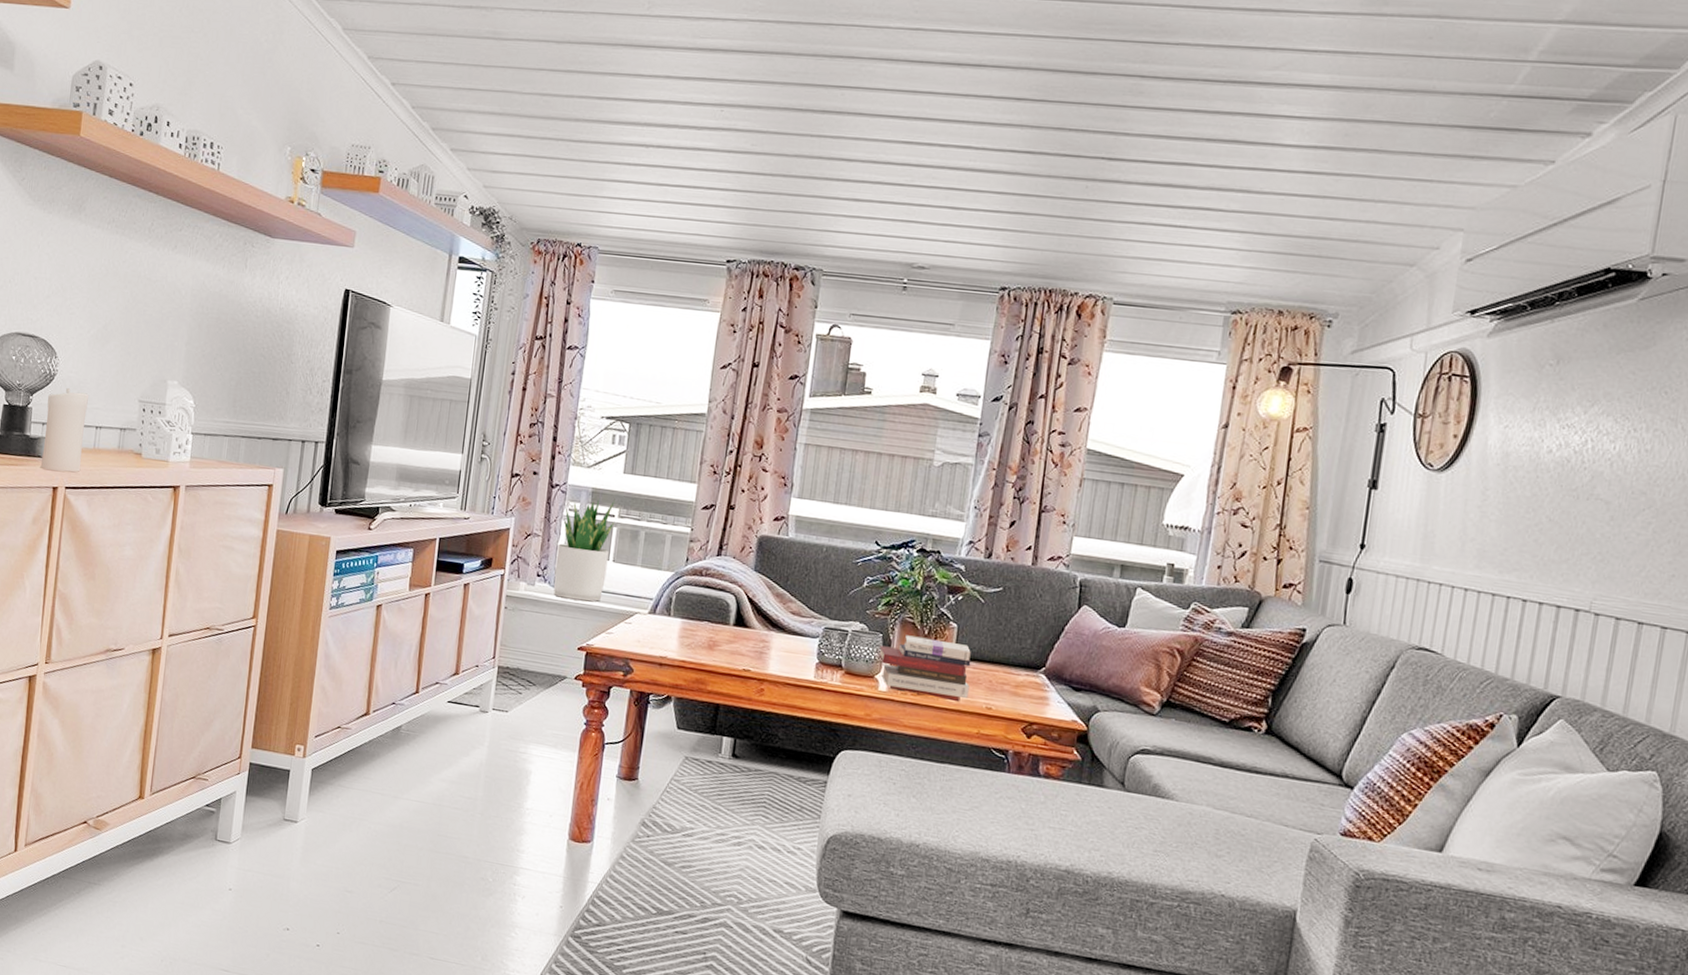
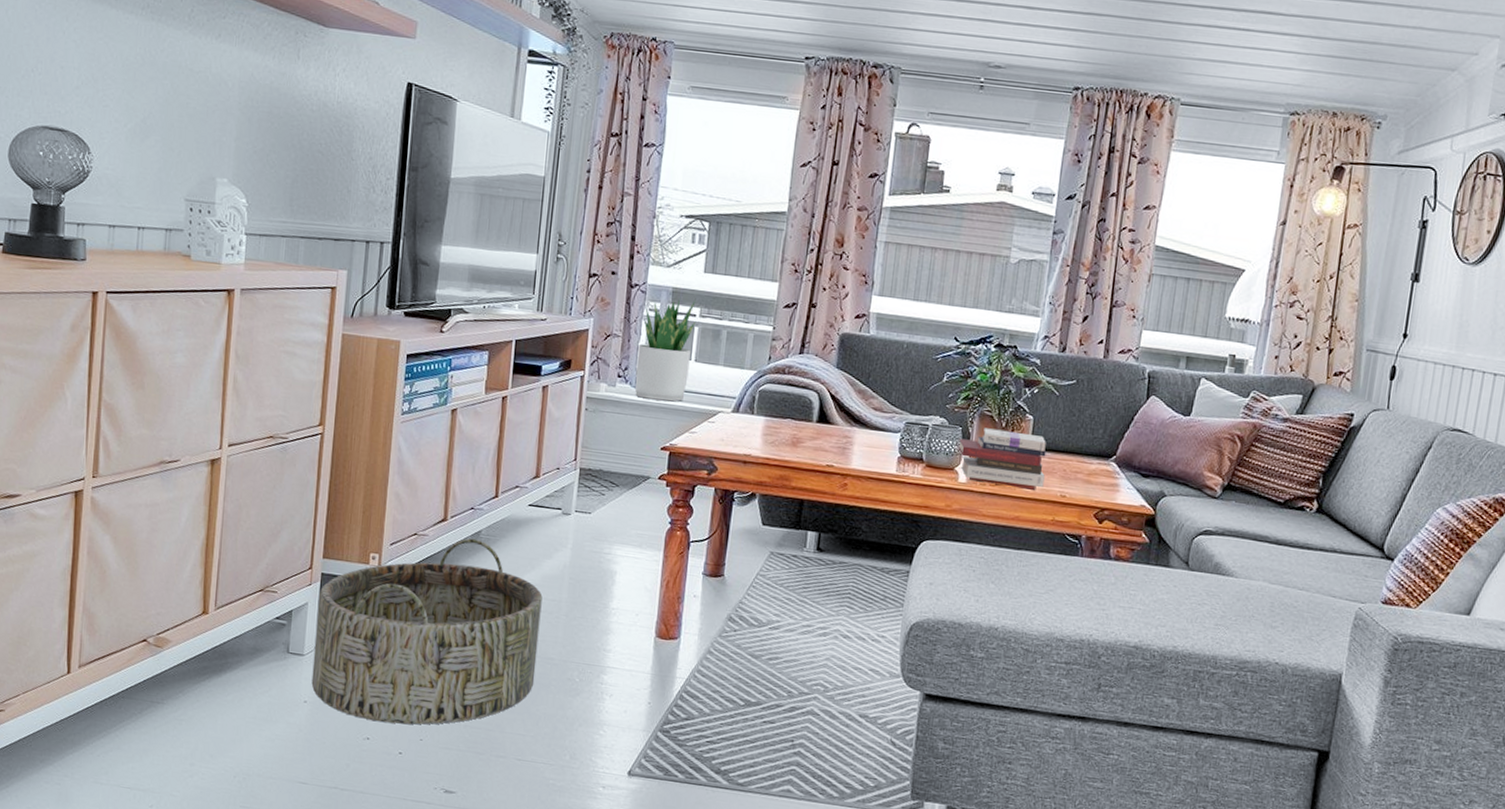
candle: present [39,388,89,474] -> none [75,186,129,277]
basket: none [236,733,459,918] -> present [311,538,543,725]

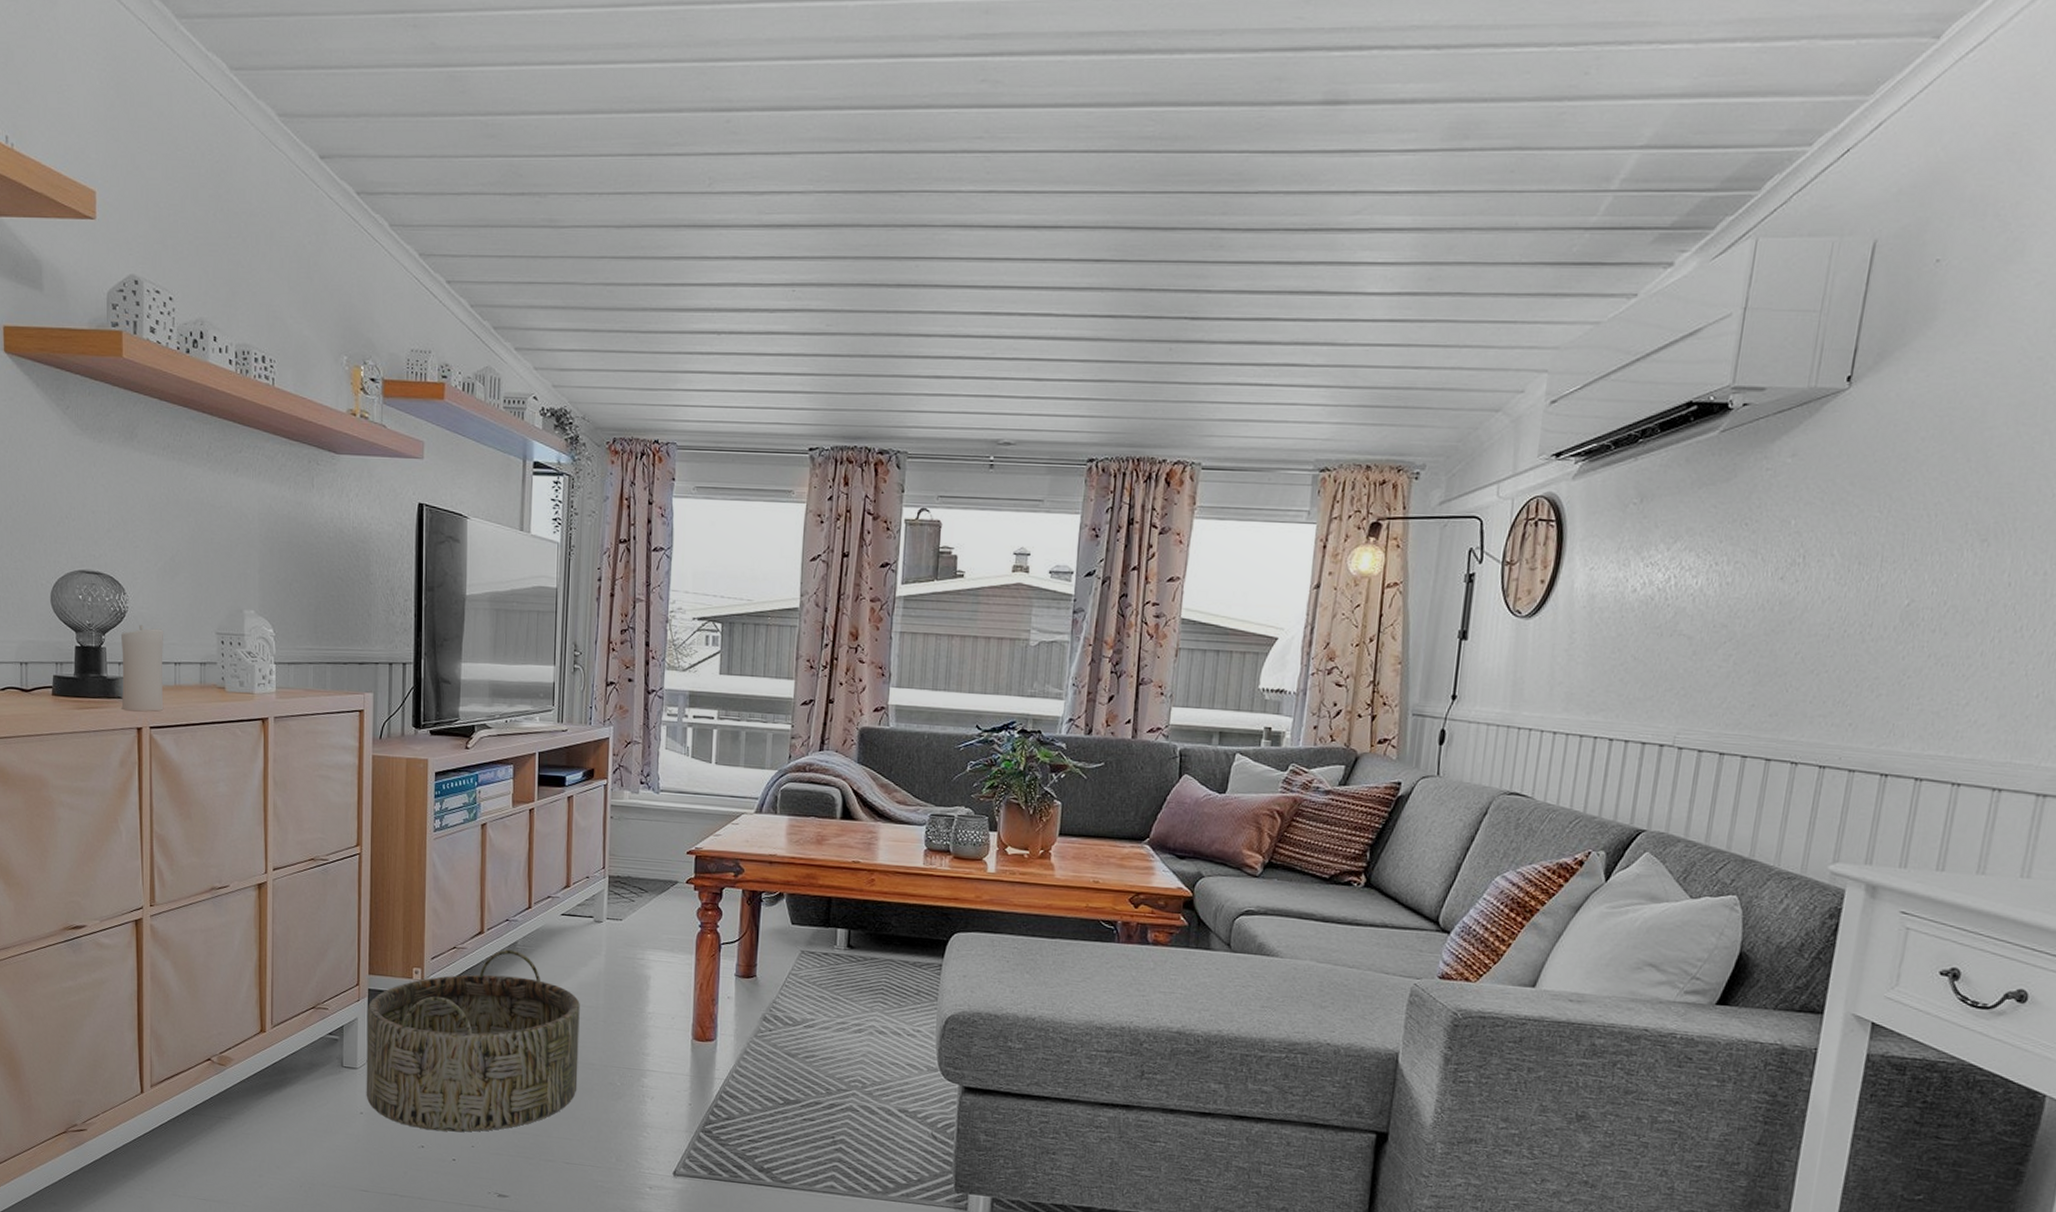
candle: none [75,186,129,277] -> present [120,625,164,713]
planter: present [635,297,696,402] -> none [657,701,713,806]
books: present [958,428,1047,490] -> none [985,816,1077,877]

